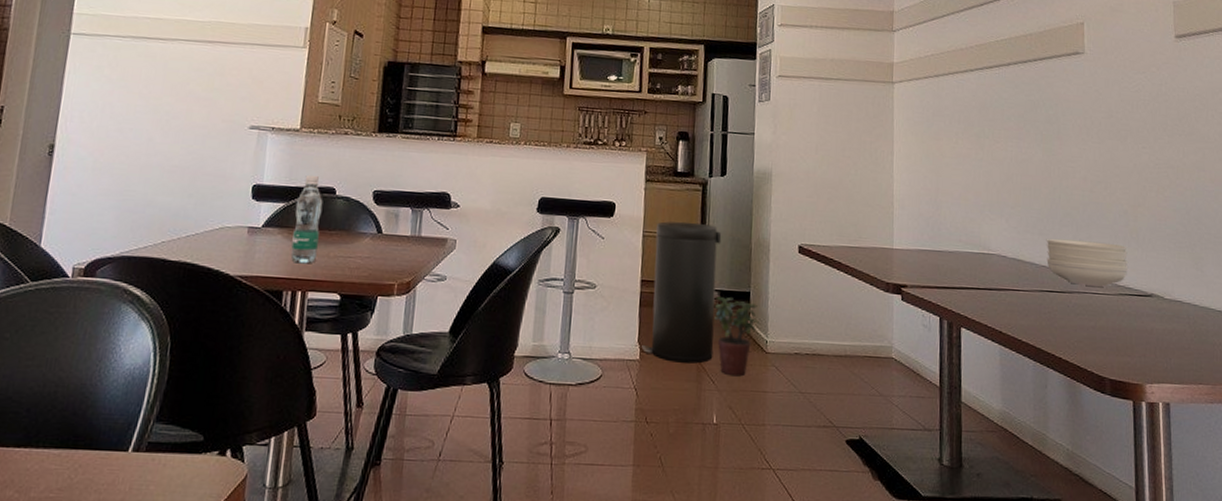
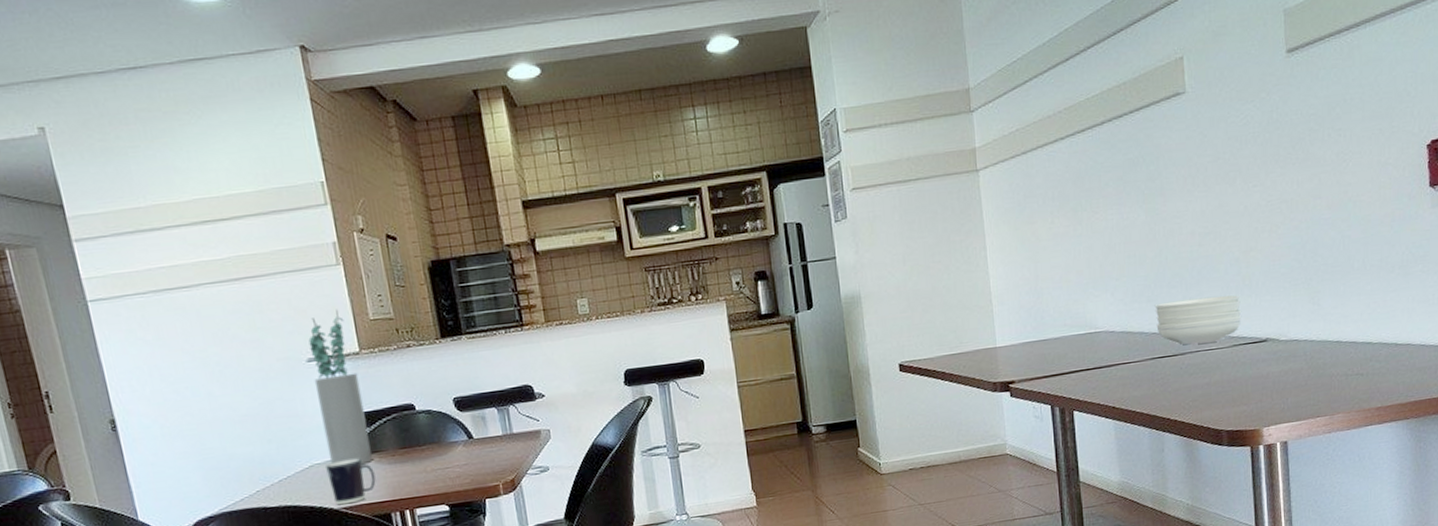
mug: none [232,228,280,274] -> present [326,458,376,505]
vase: none [240,86,295,238] -> present [308,309,373,465]
bottle: present [290,174,323,264] -> none [377,394,415,485]
pedal bin: present [641,221,722,364] -> none [750,361,829,502]
potted plant: present [714,297,759,377] -> none [822,429,870,503]

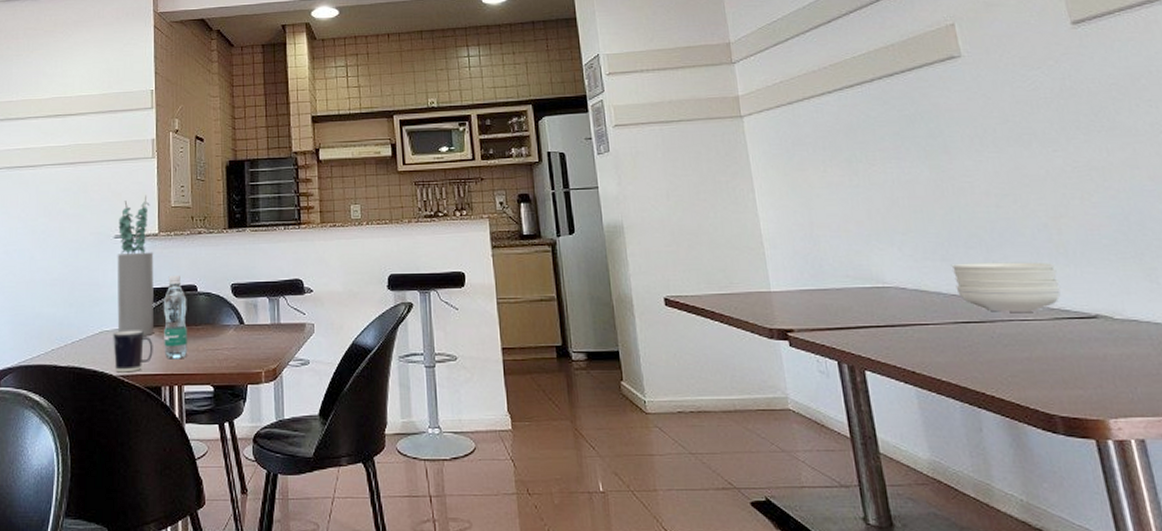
bottle: none [377,394,415,485] -> present [163,275,188,359]

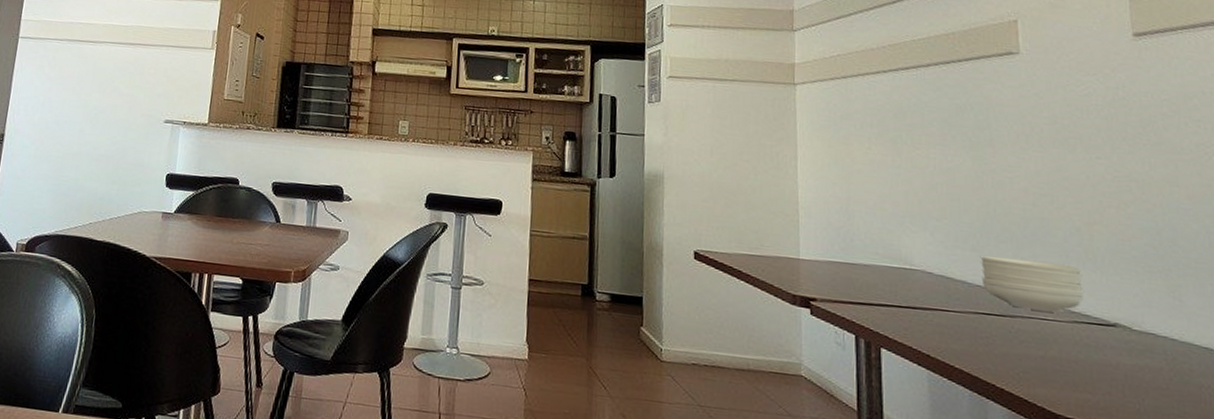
mug: present [113,330,153,373] -> none [149,213,189,255]
vase: present [117,195,155,337] -> none [155,84,204,223]
bottle: present [163,275,188,359] -> none [198,166,228,249]

